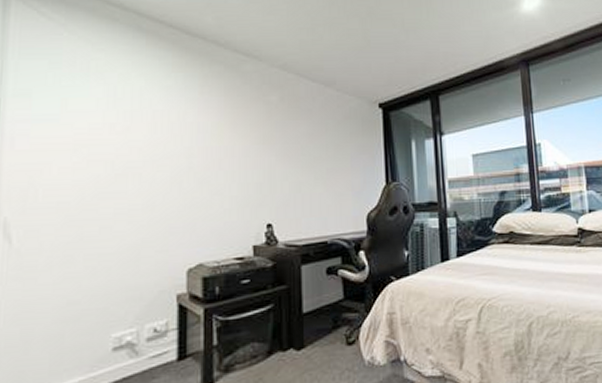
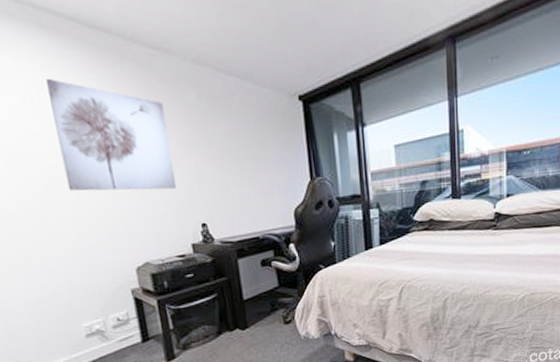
wall art: none [132,74,245,186] -> present [46,78,176,191]

